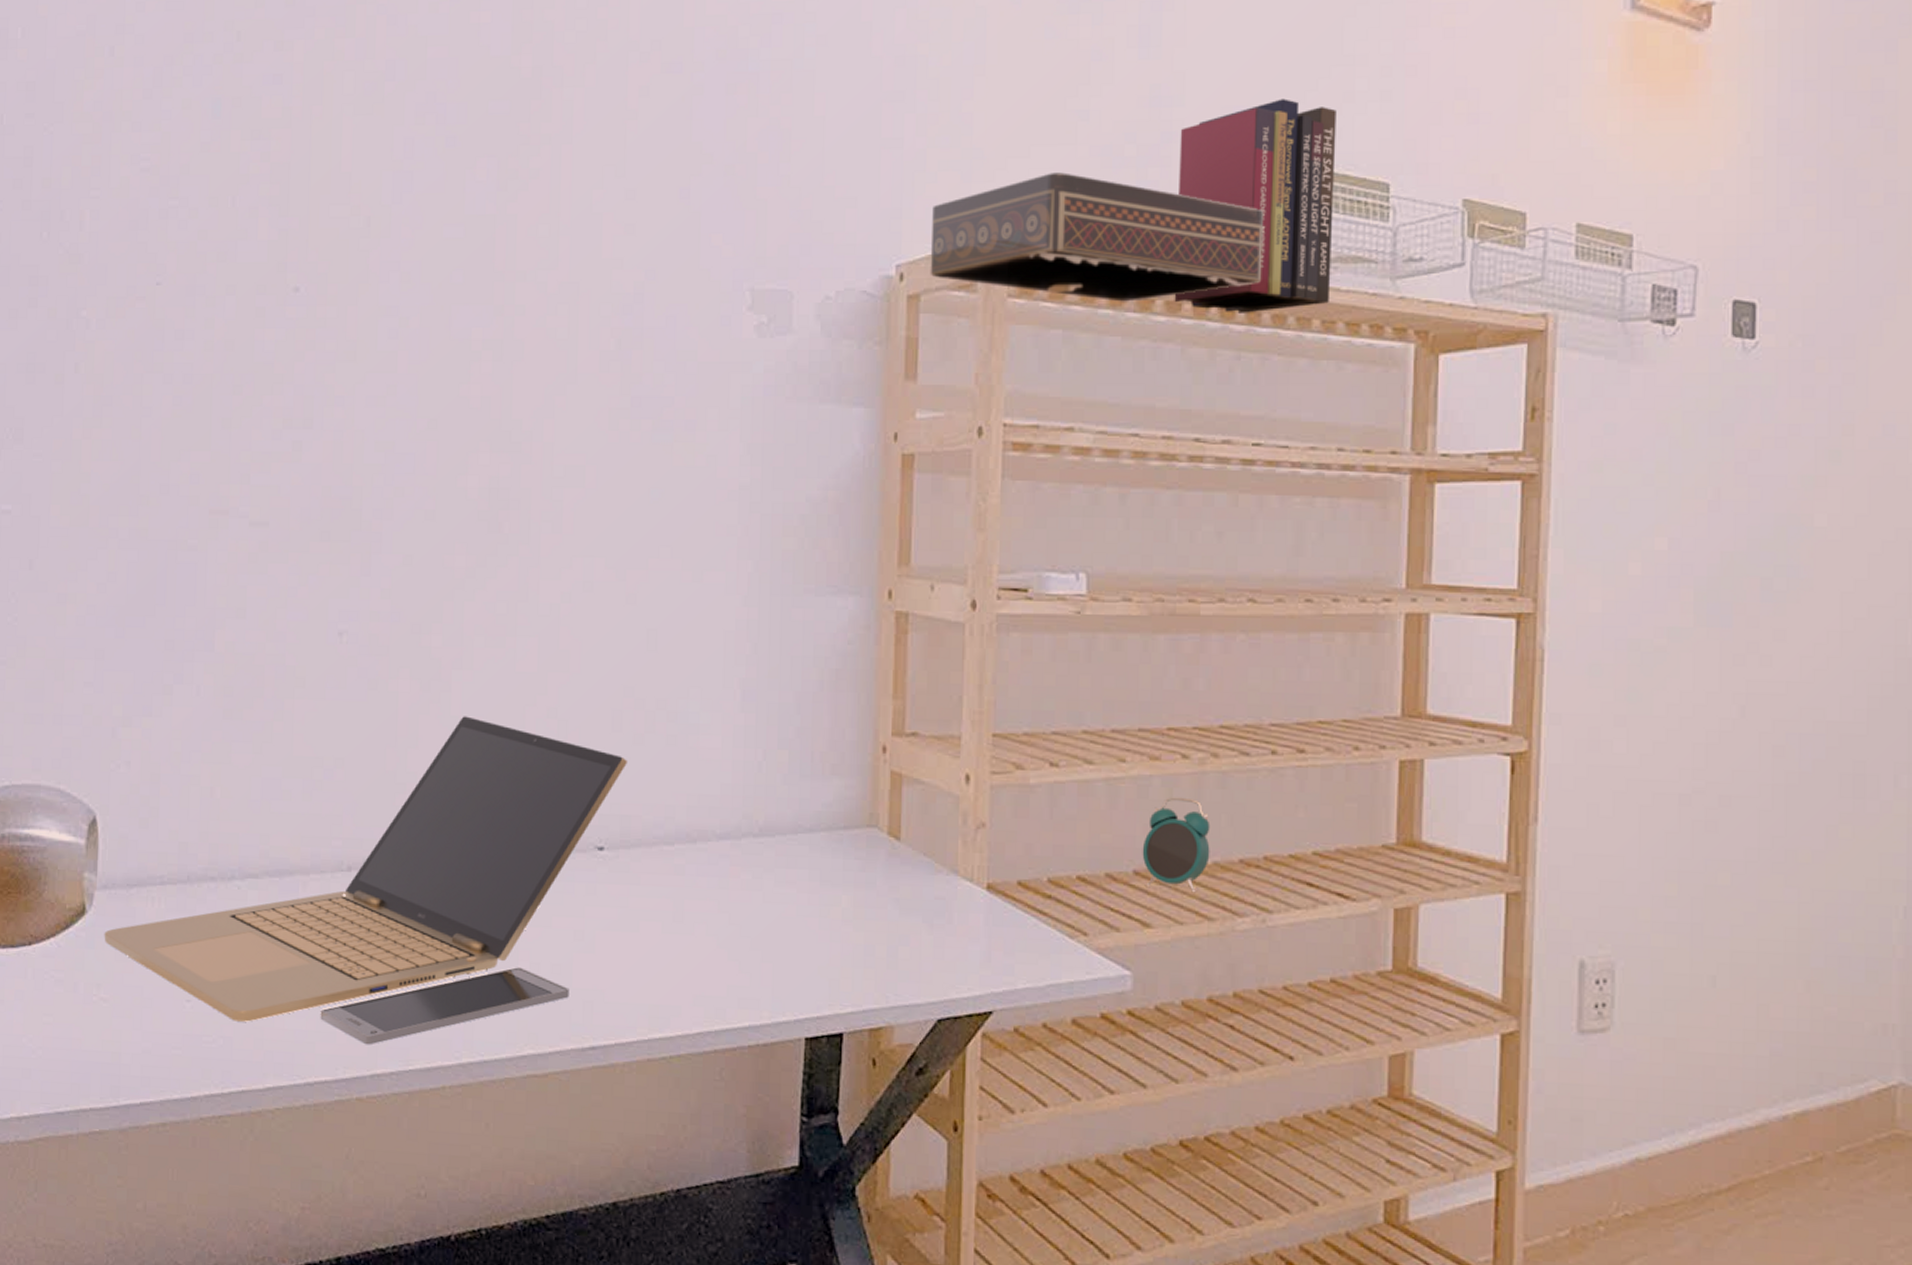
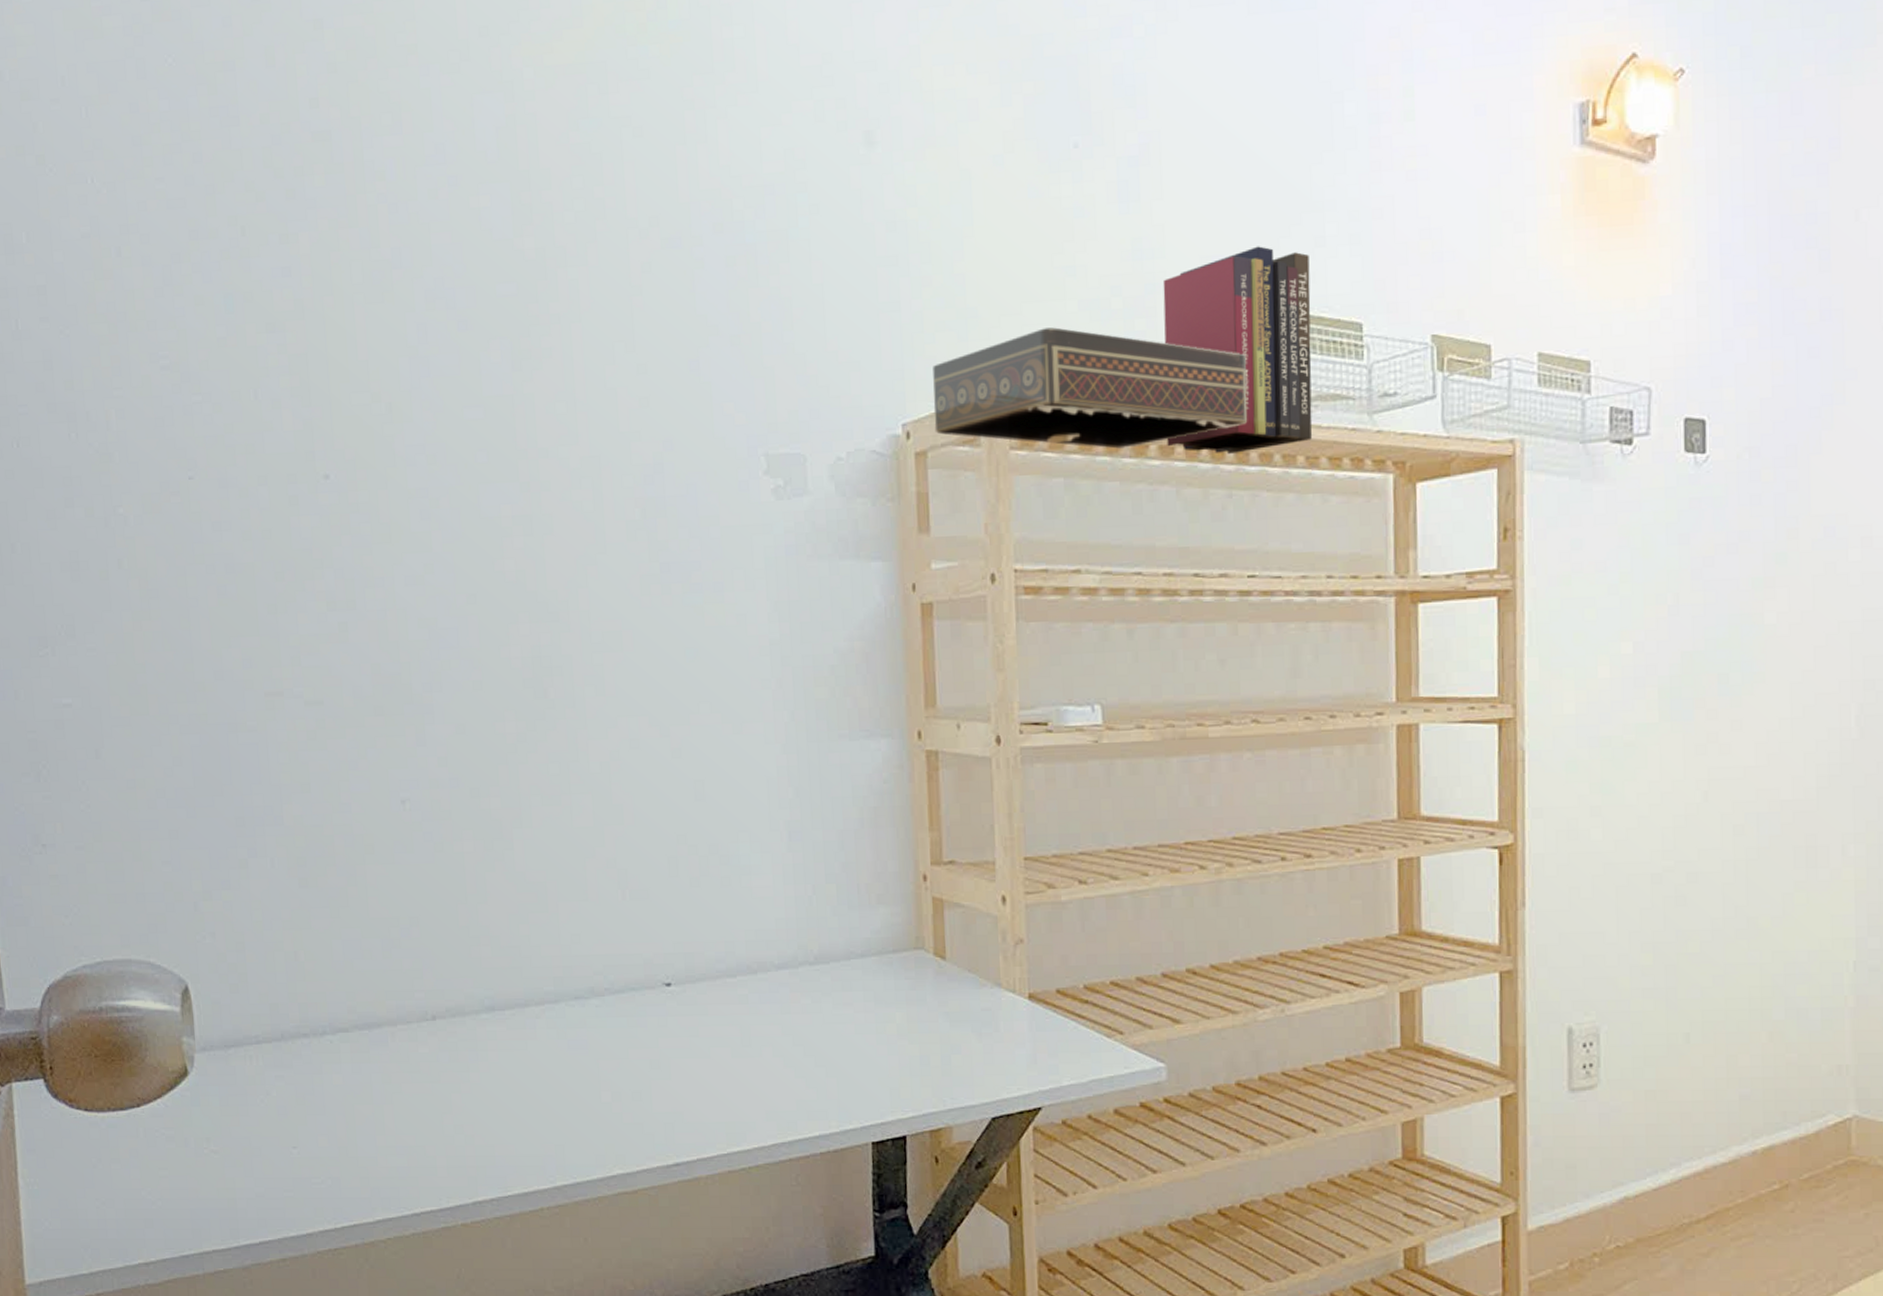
laptop: present [104,716,627,1022] -> none [208,871,686,1163]
smartphone: present [320,967,569,1045] -> none [420,1097,651,1176]
alarm clock: present [1142,797,1211,893] -> none [1168,904,1231,990]

